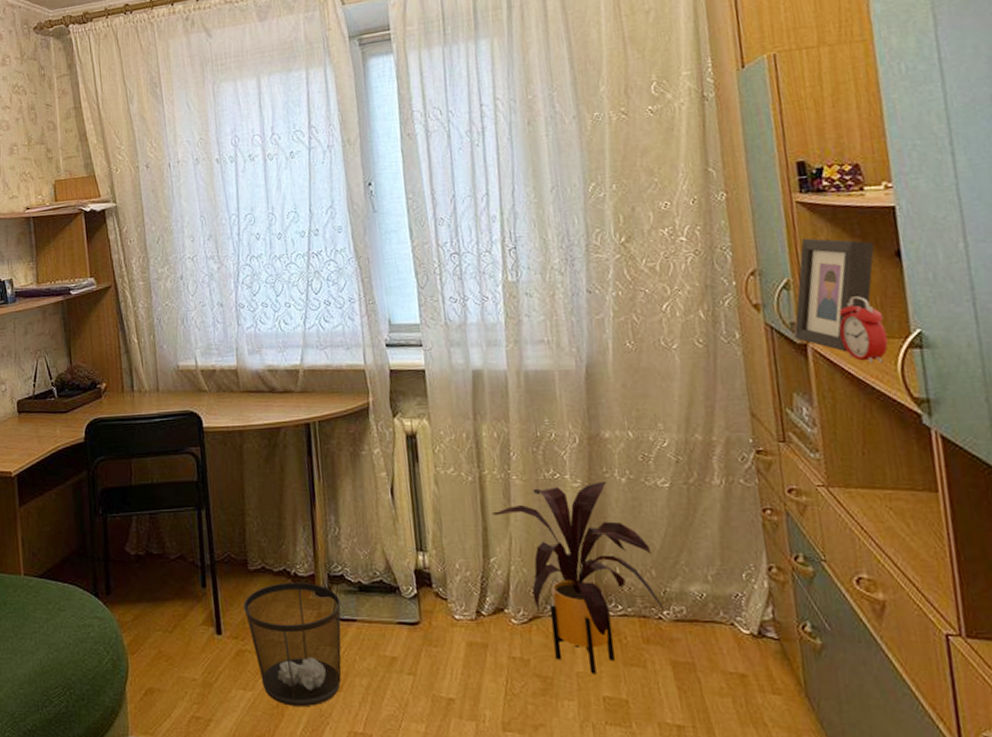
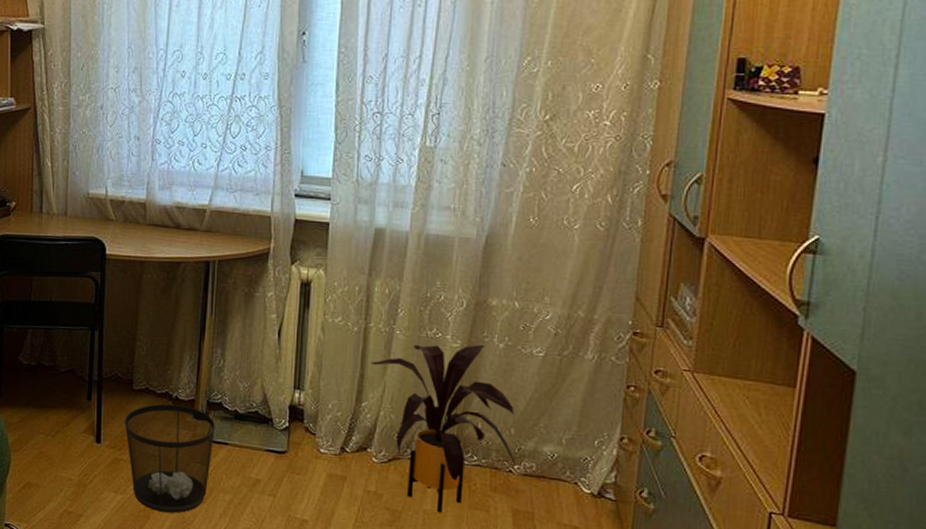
picture frame: present [794,238,875,353] -> none [694,135,795,250]
alarm clock: present [838,296,889,364] -> none [739,198,786,264]

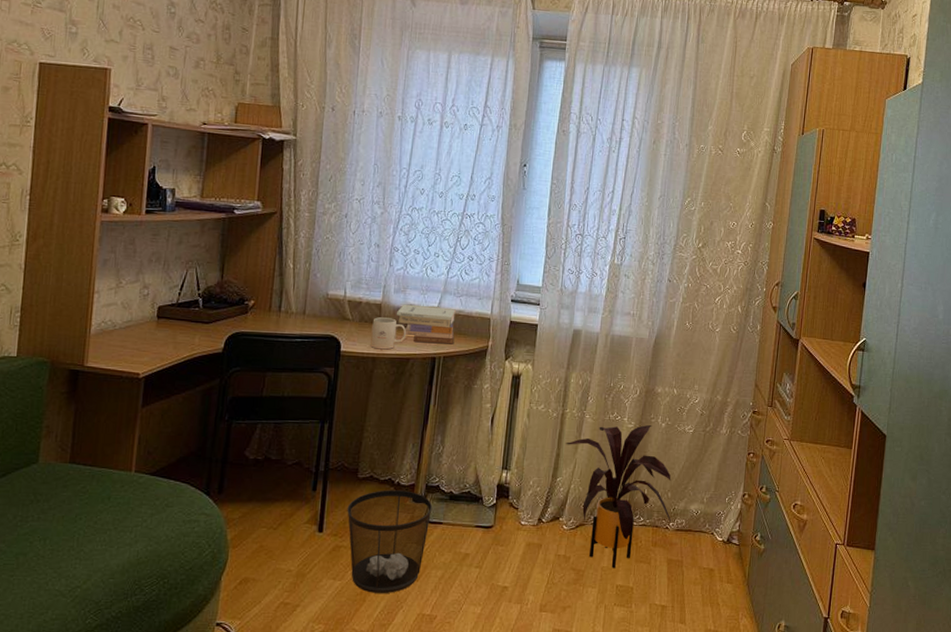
mug: none [137,217,176,253] -> present [370,317,407,350]
books: none [162,202,230,247] -> present [396,304,456,344]

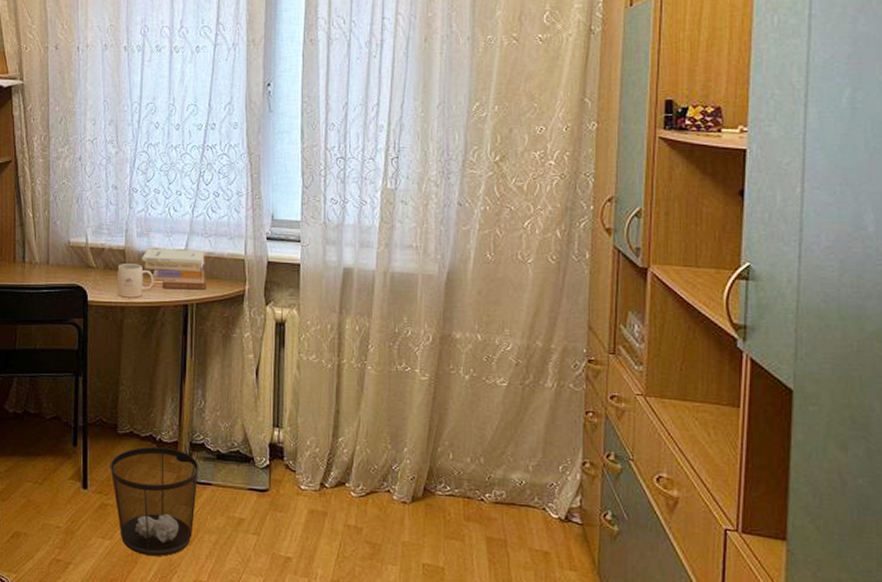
house plant: present [566,425,671,569] -> none [346,377,486,544]

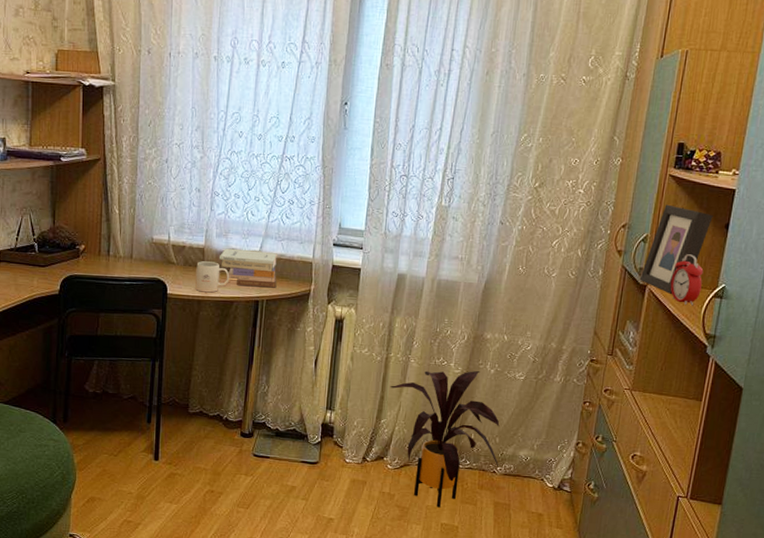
waste bin: present [110,447,200,556] -> none [180,424,260,518]
house plant: none [346,377,486,544] -> present [390,371,500,508]
picture frame: none [637,171,722,279] -> present [639,204,713,295]
alarm clock: none [678,229,719,291] -> present [670,254,704,306]

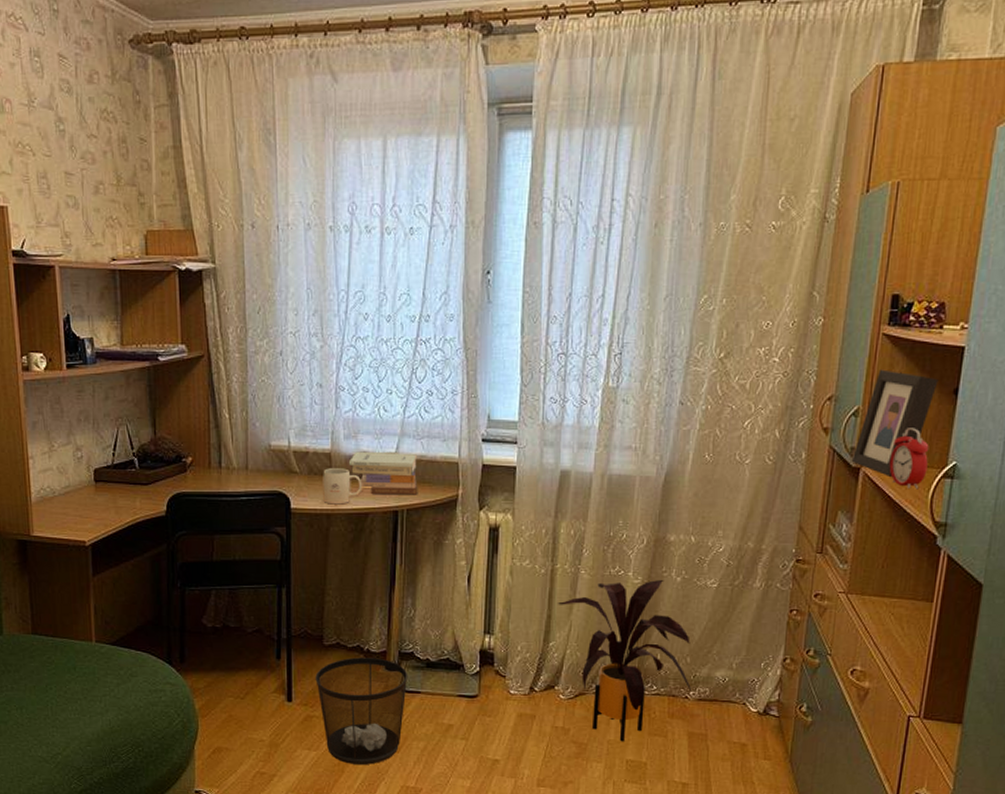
waste bin: none [180,424,260,518] -> present [315,657,408,765]

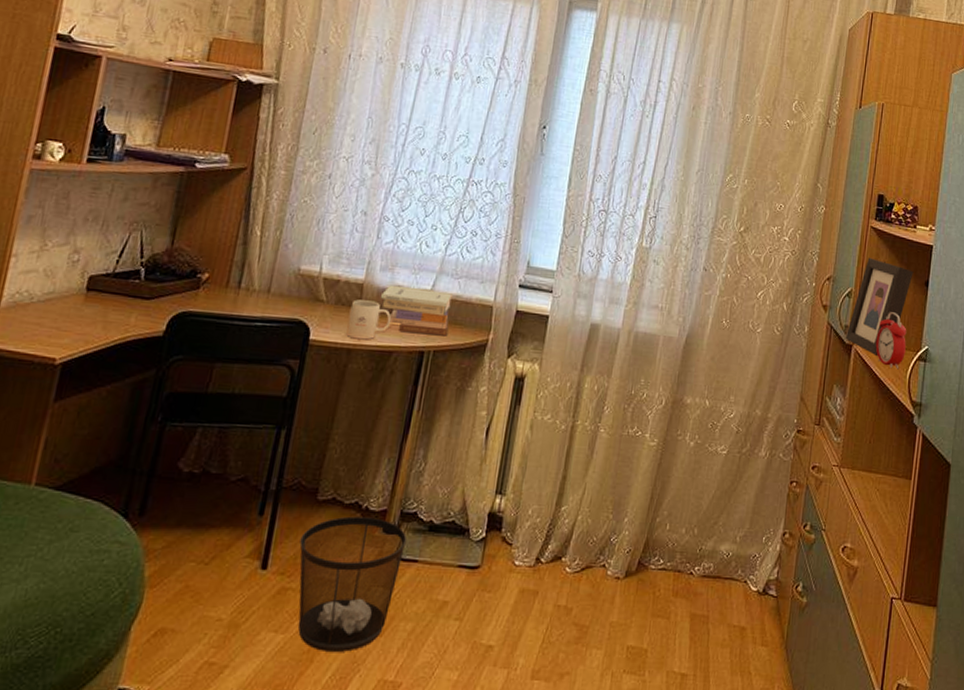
house plant: present [558,580,691,742] -> none [574,443,699,624]

